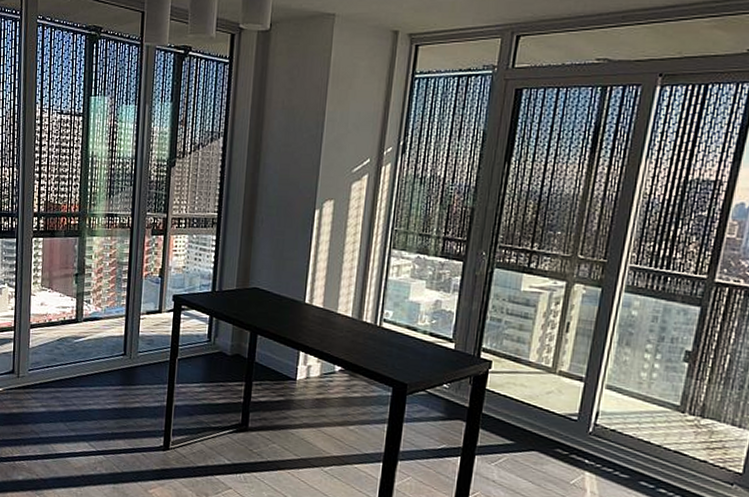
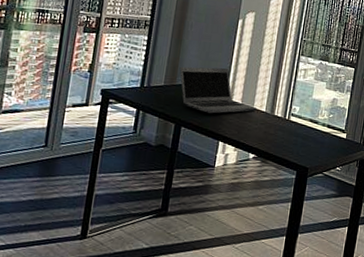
laptop: none [251,267,342,320] -> present [179,66,257,114]

